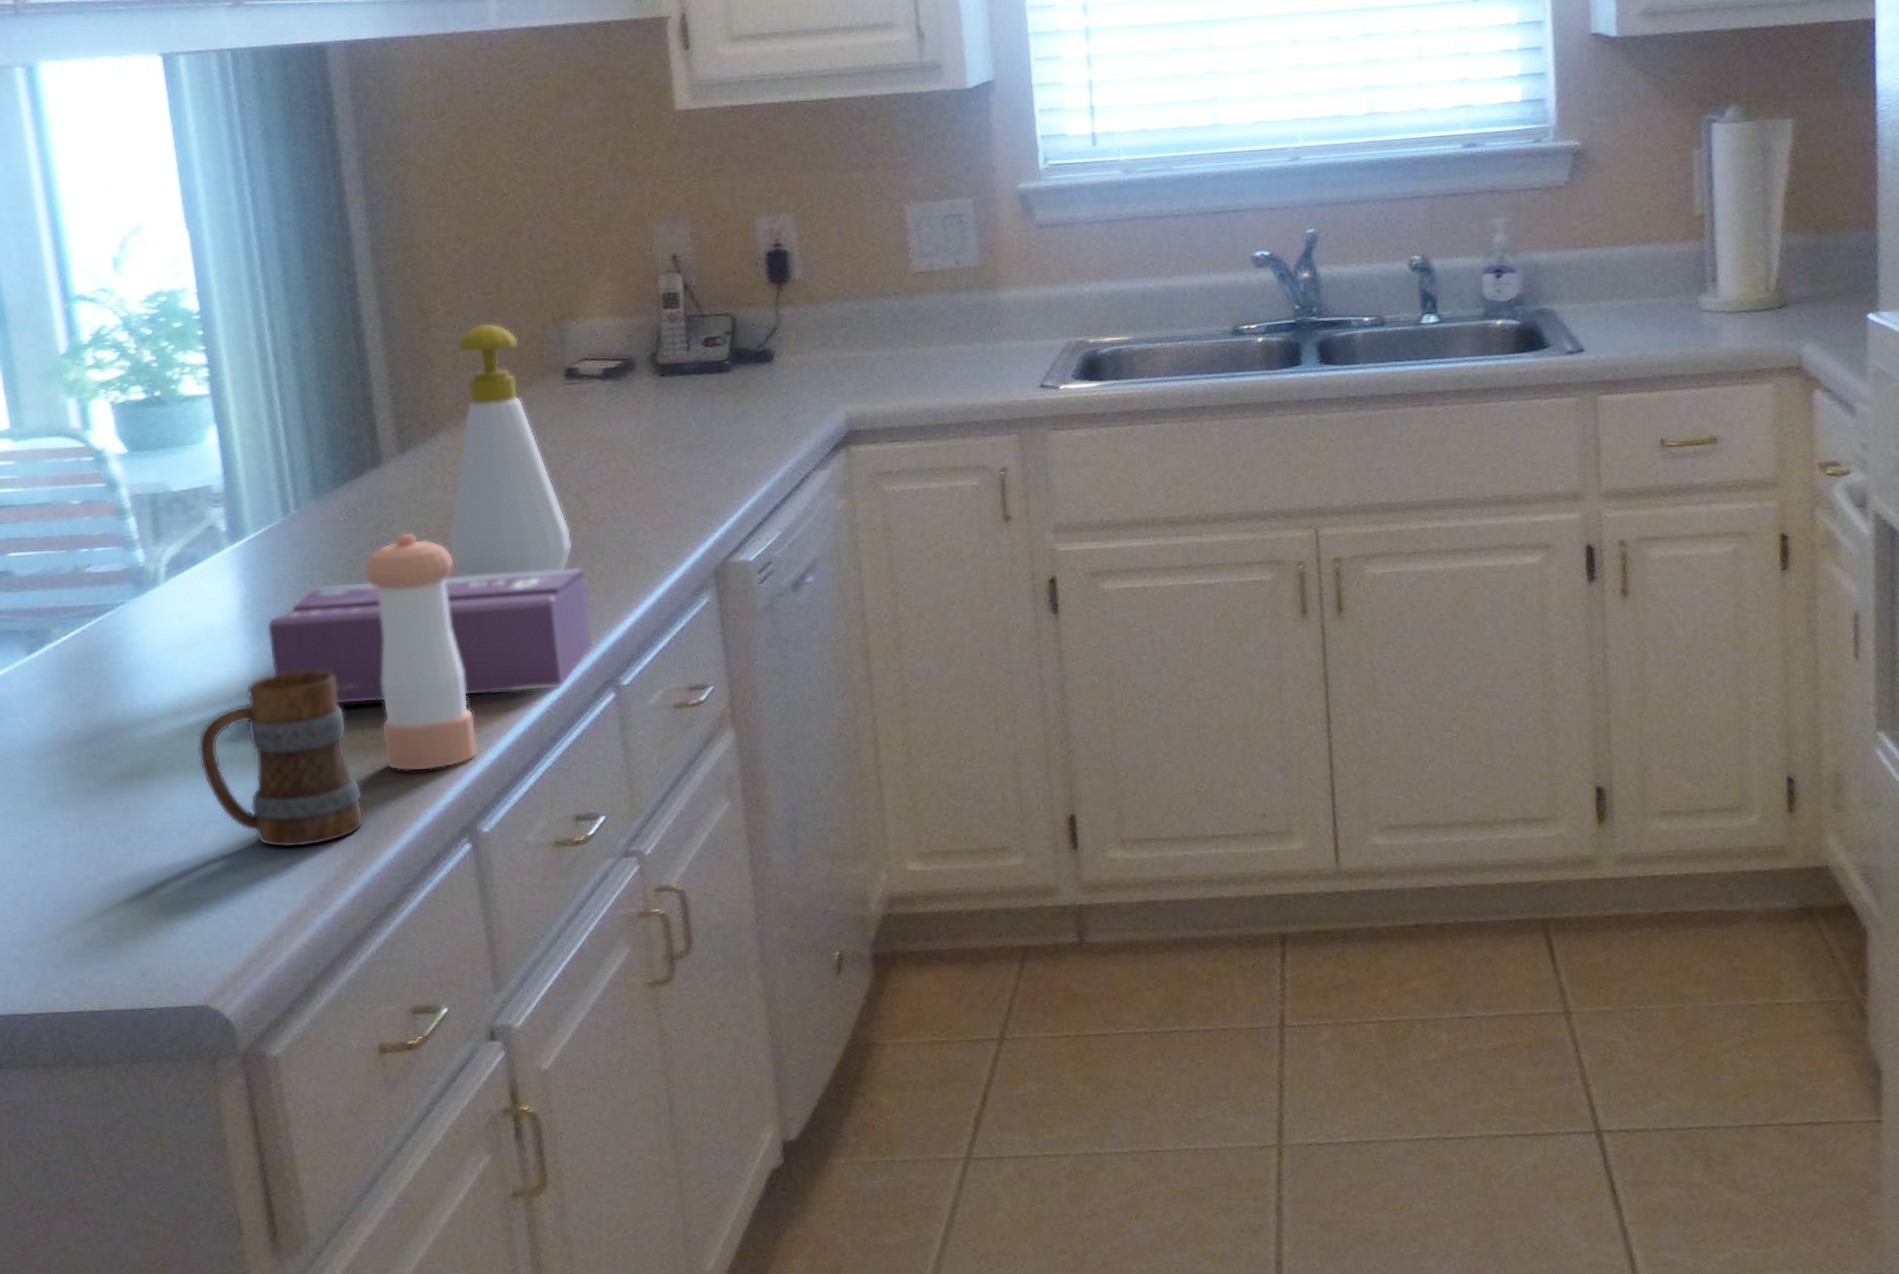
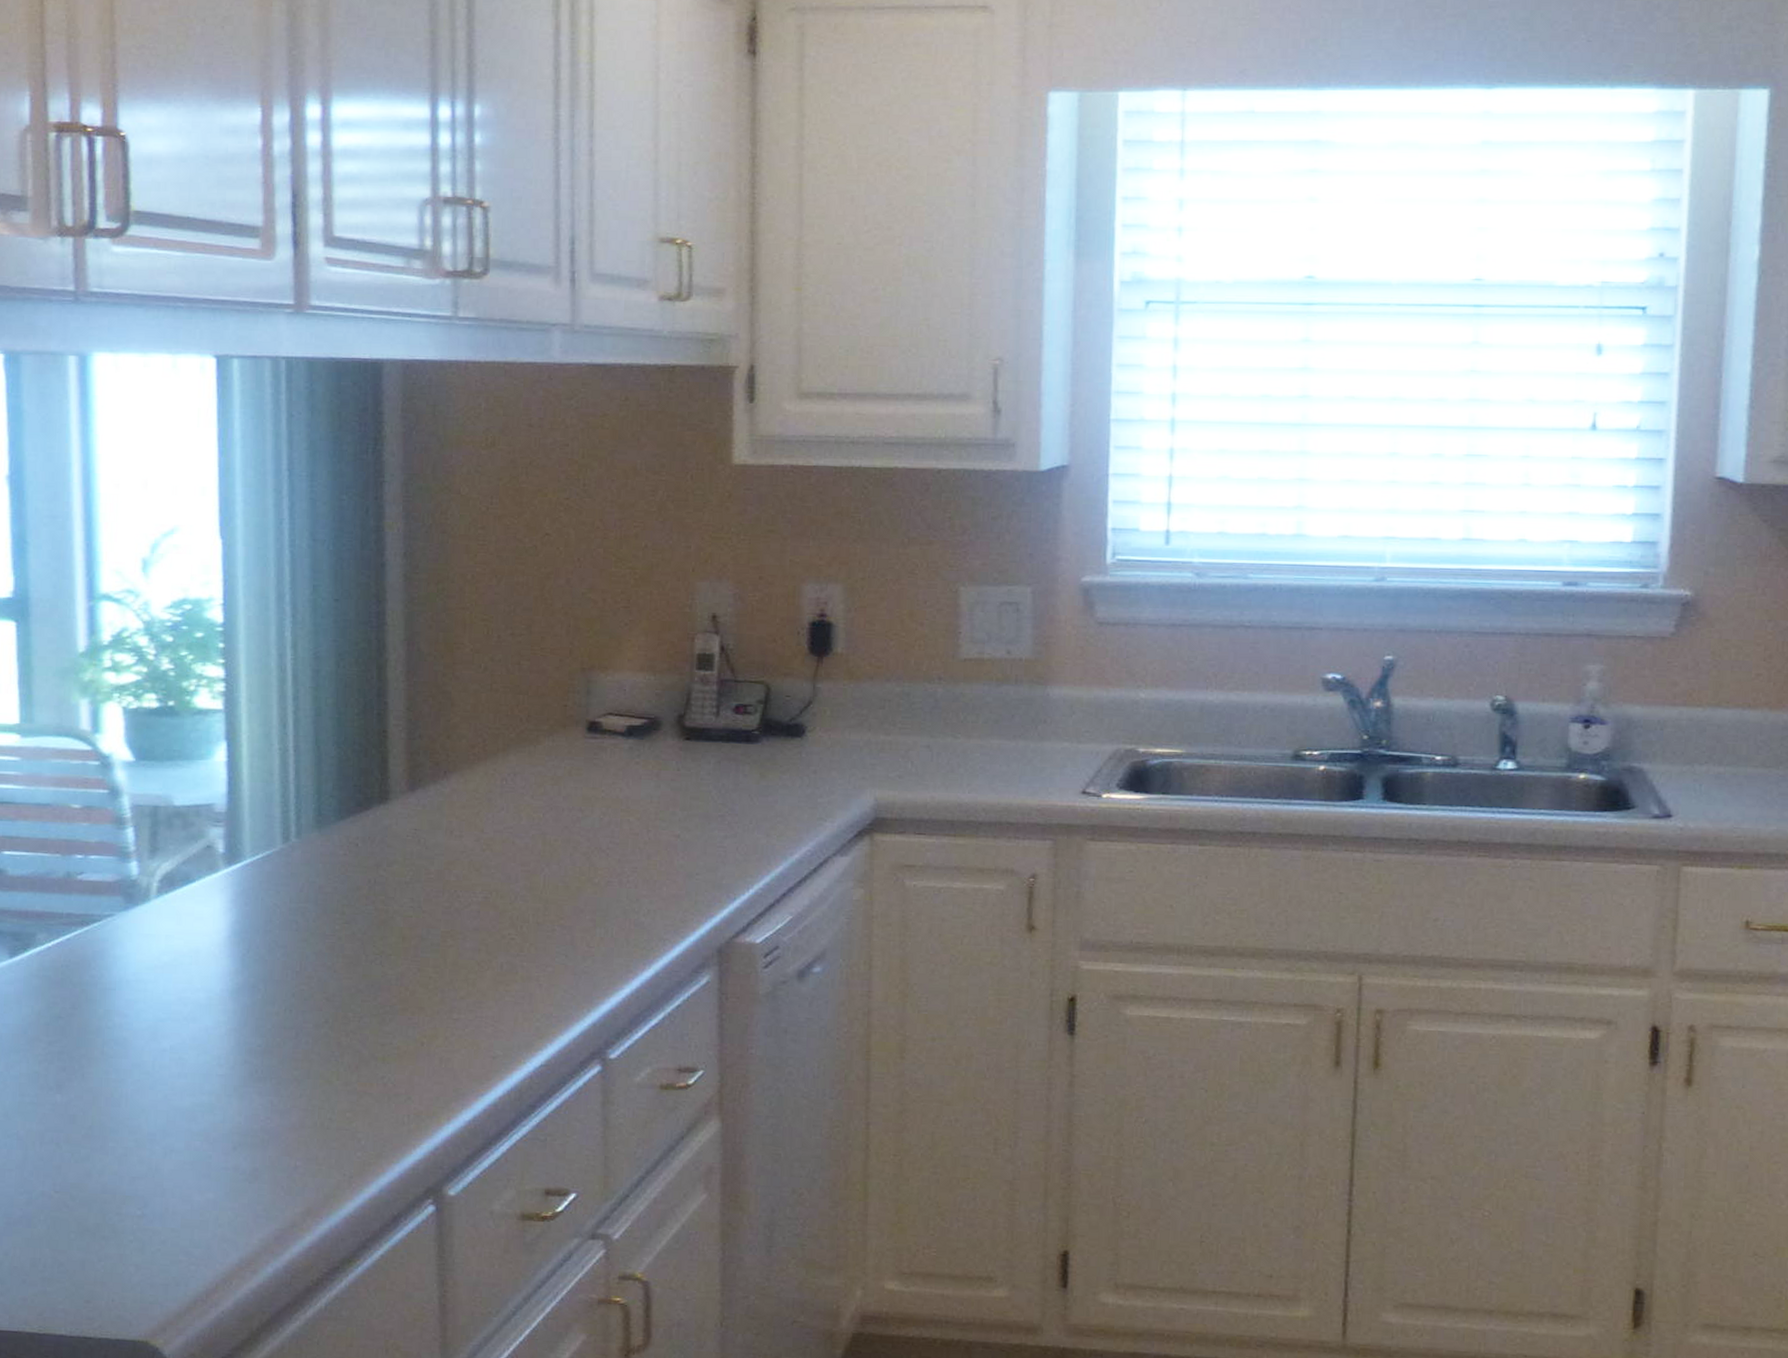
mug: present [197,670,364,848] -> none [168,1005,330,1189]
tissue box: present [267,567,594,705] -> none [253,919,586,1056]
pepper shaker: present [364,532,478,772] -> none [357,874,454,1125]
soap bottle: present [448,322,573,577] -> none [447,665,575,931]

